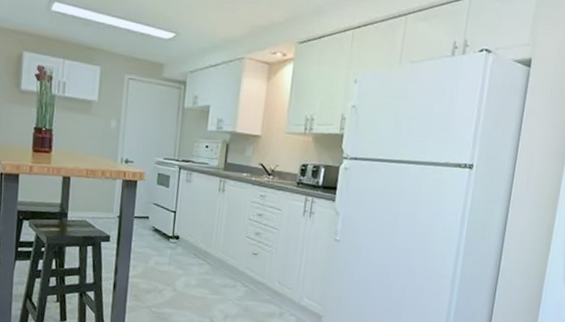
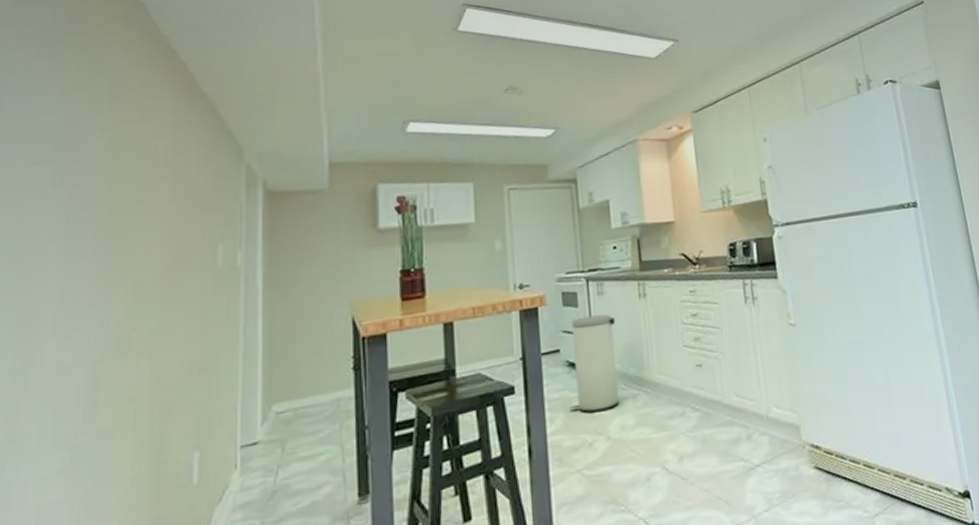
pedal bin: none [149,196,196,270] -> present [569,314,620,414]

